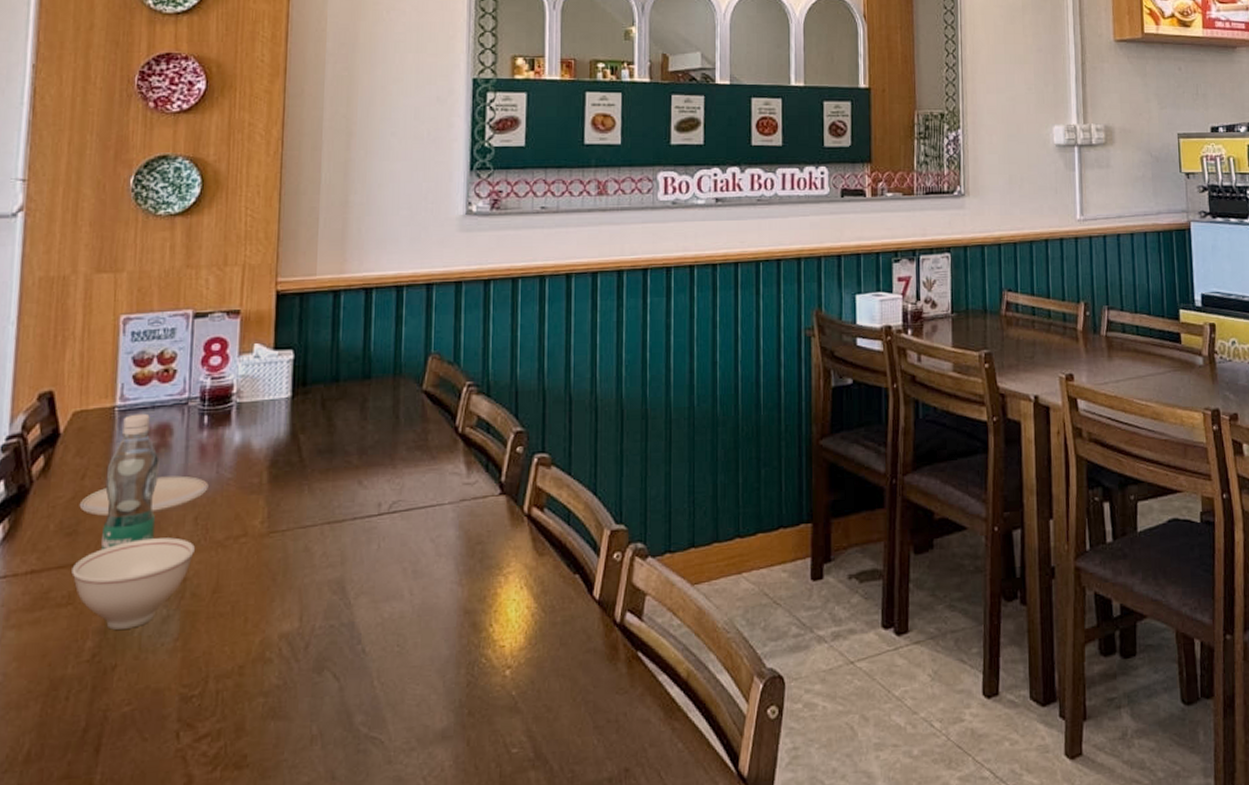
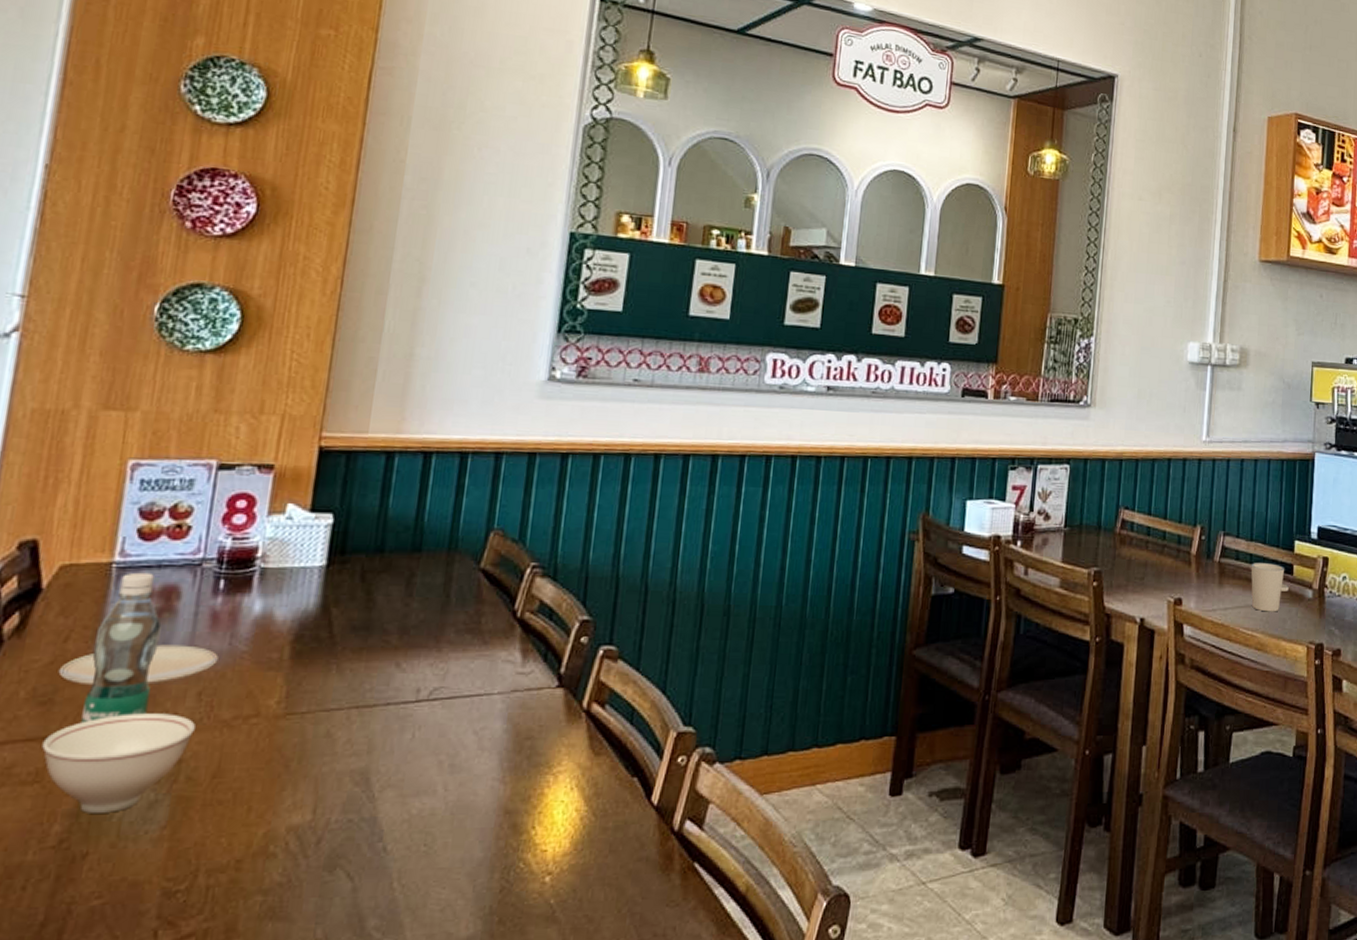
cup: none [1138,333,1179,382] -> present [1251,563,1289,612]

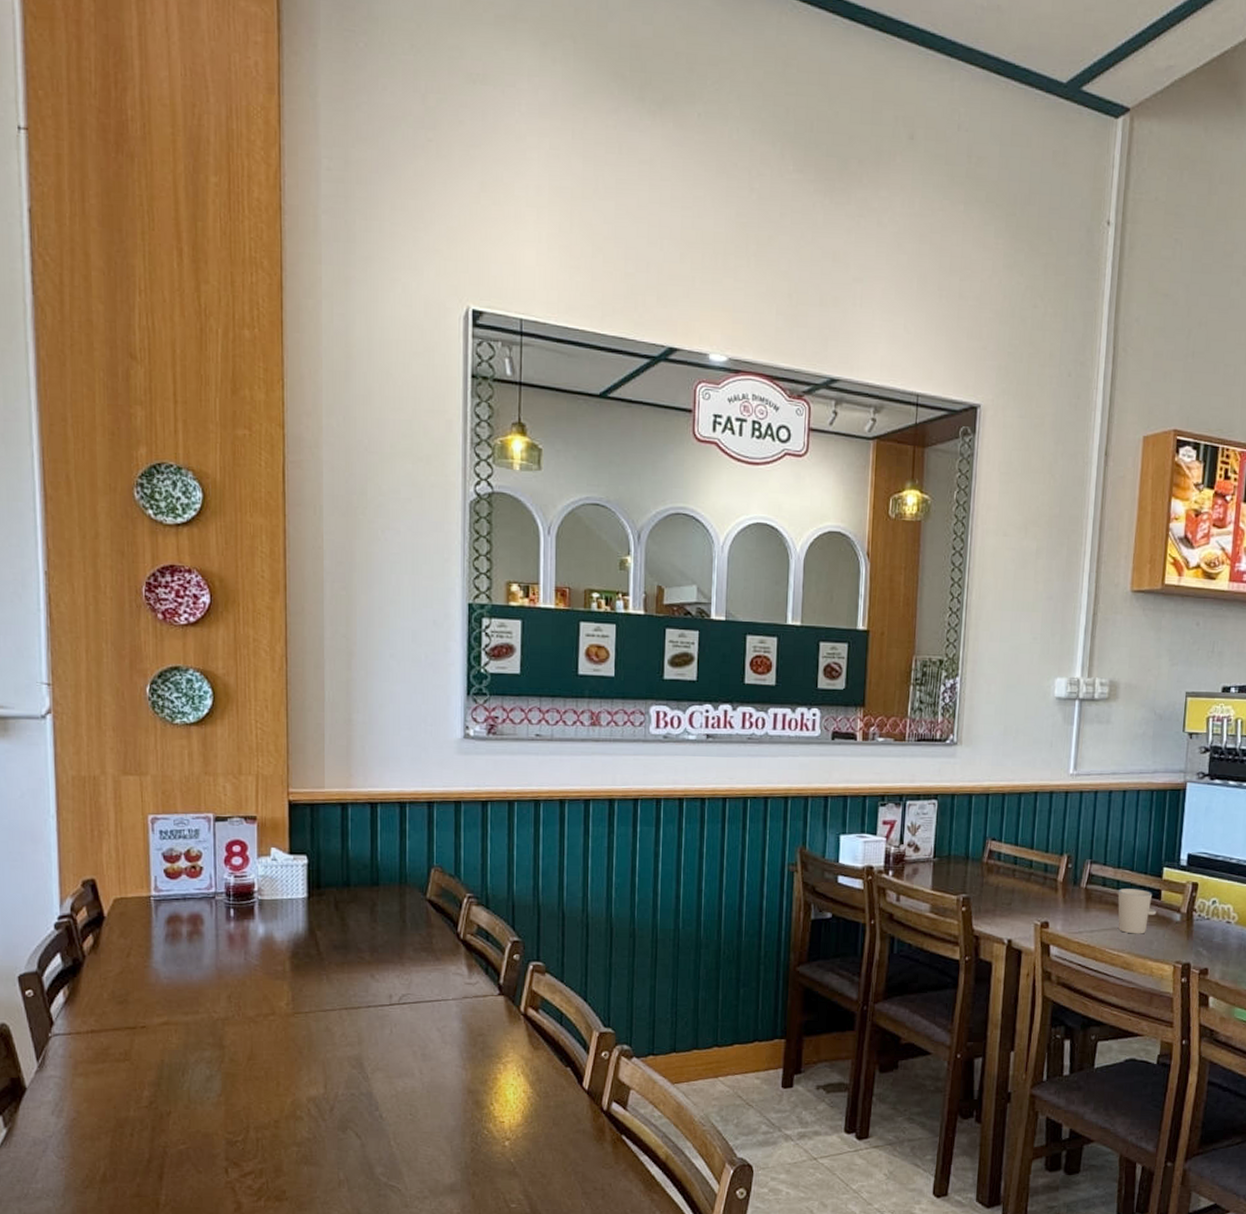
bowl: present [42,713,197,813] -> none [126,1011,231,1084]
plate: present [58,644,219,686] -> none [127,959,238,990]
bottle: present [79,572,162,724] -> none [148,903,195,1018]

